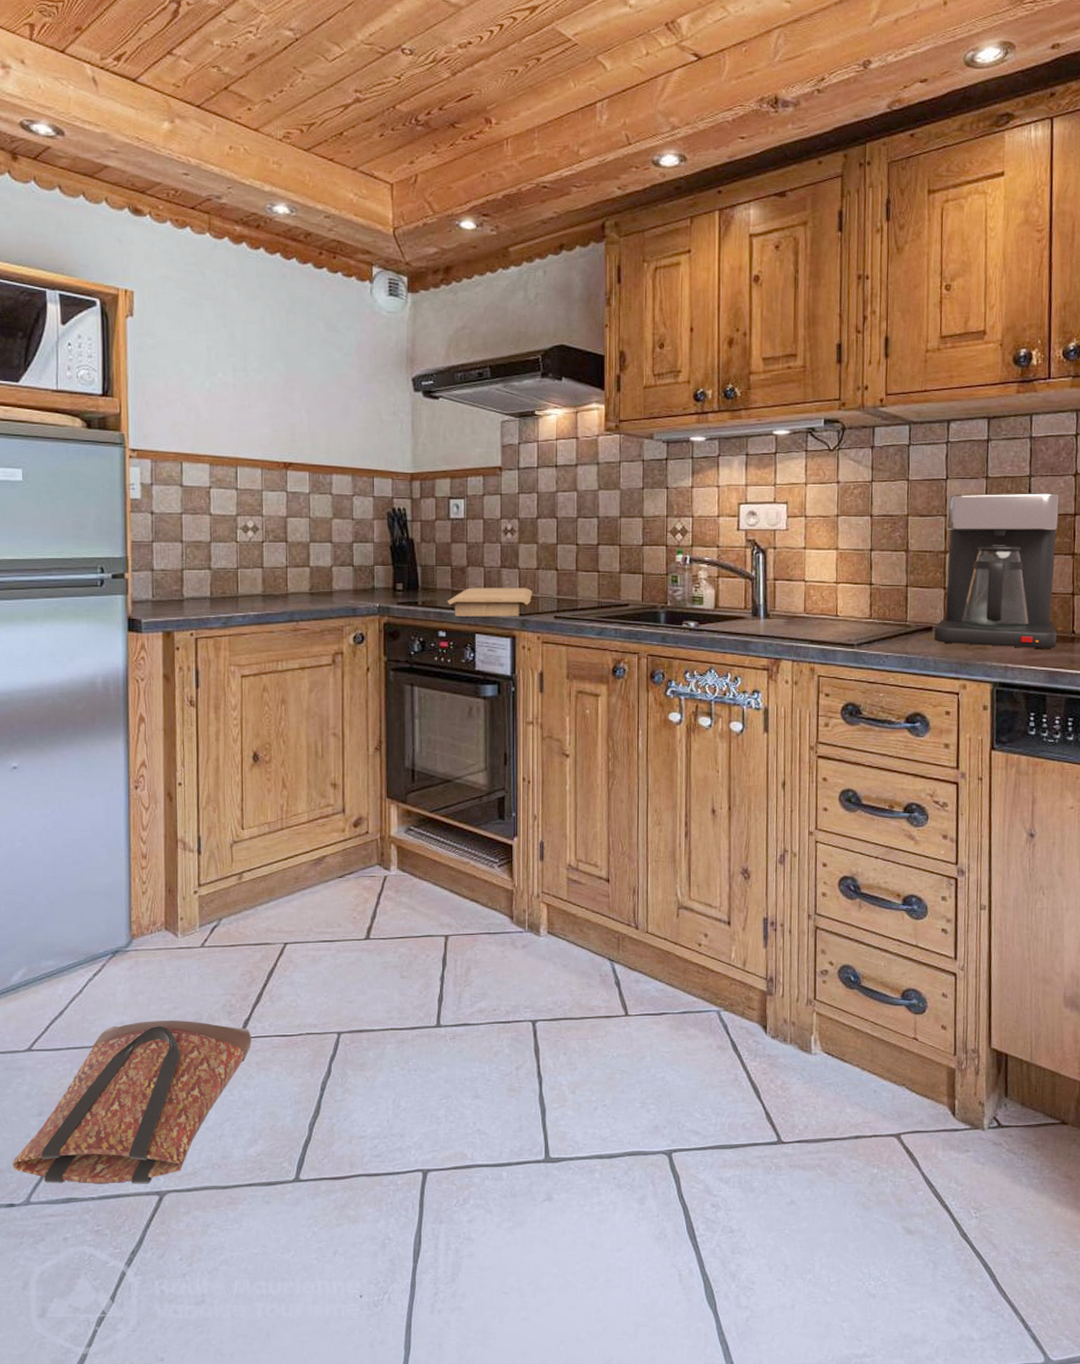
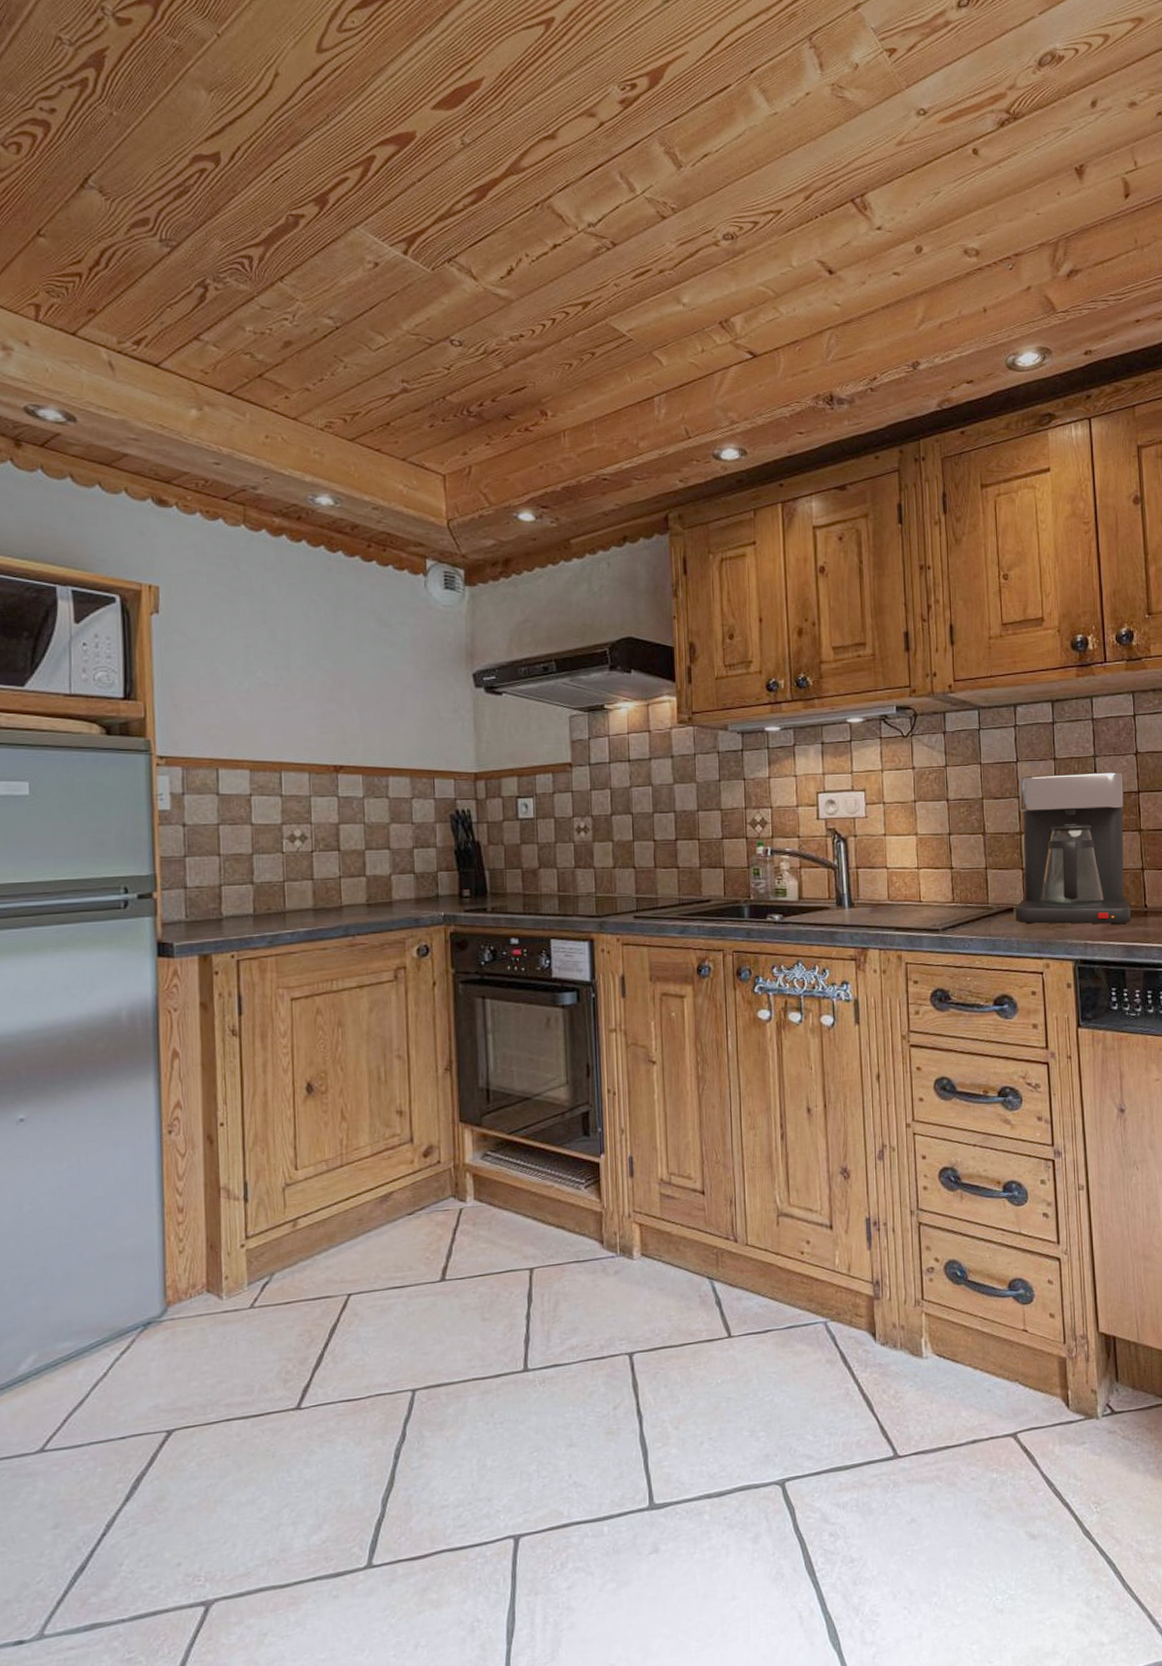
shopping bag: present [12,1020,252,1184] -> none [21,1395,313,1609]
cutting board: present [447,587,533,617] -> none [518,888,610,922]

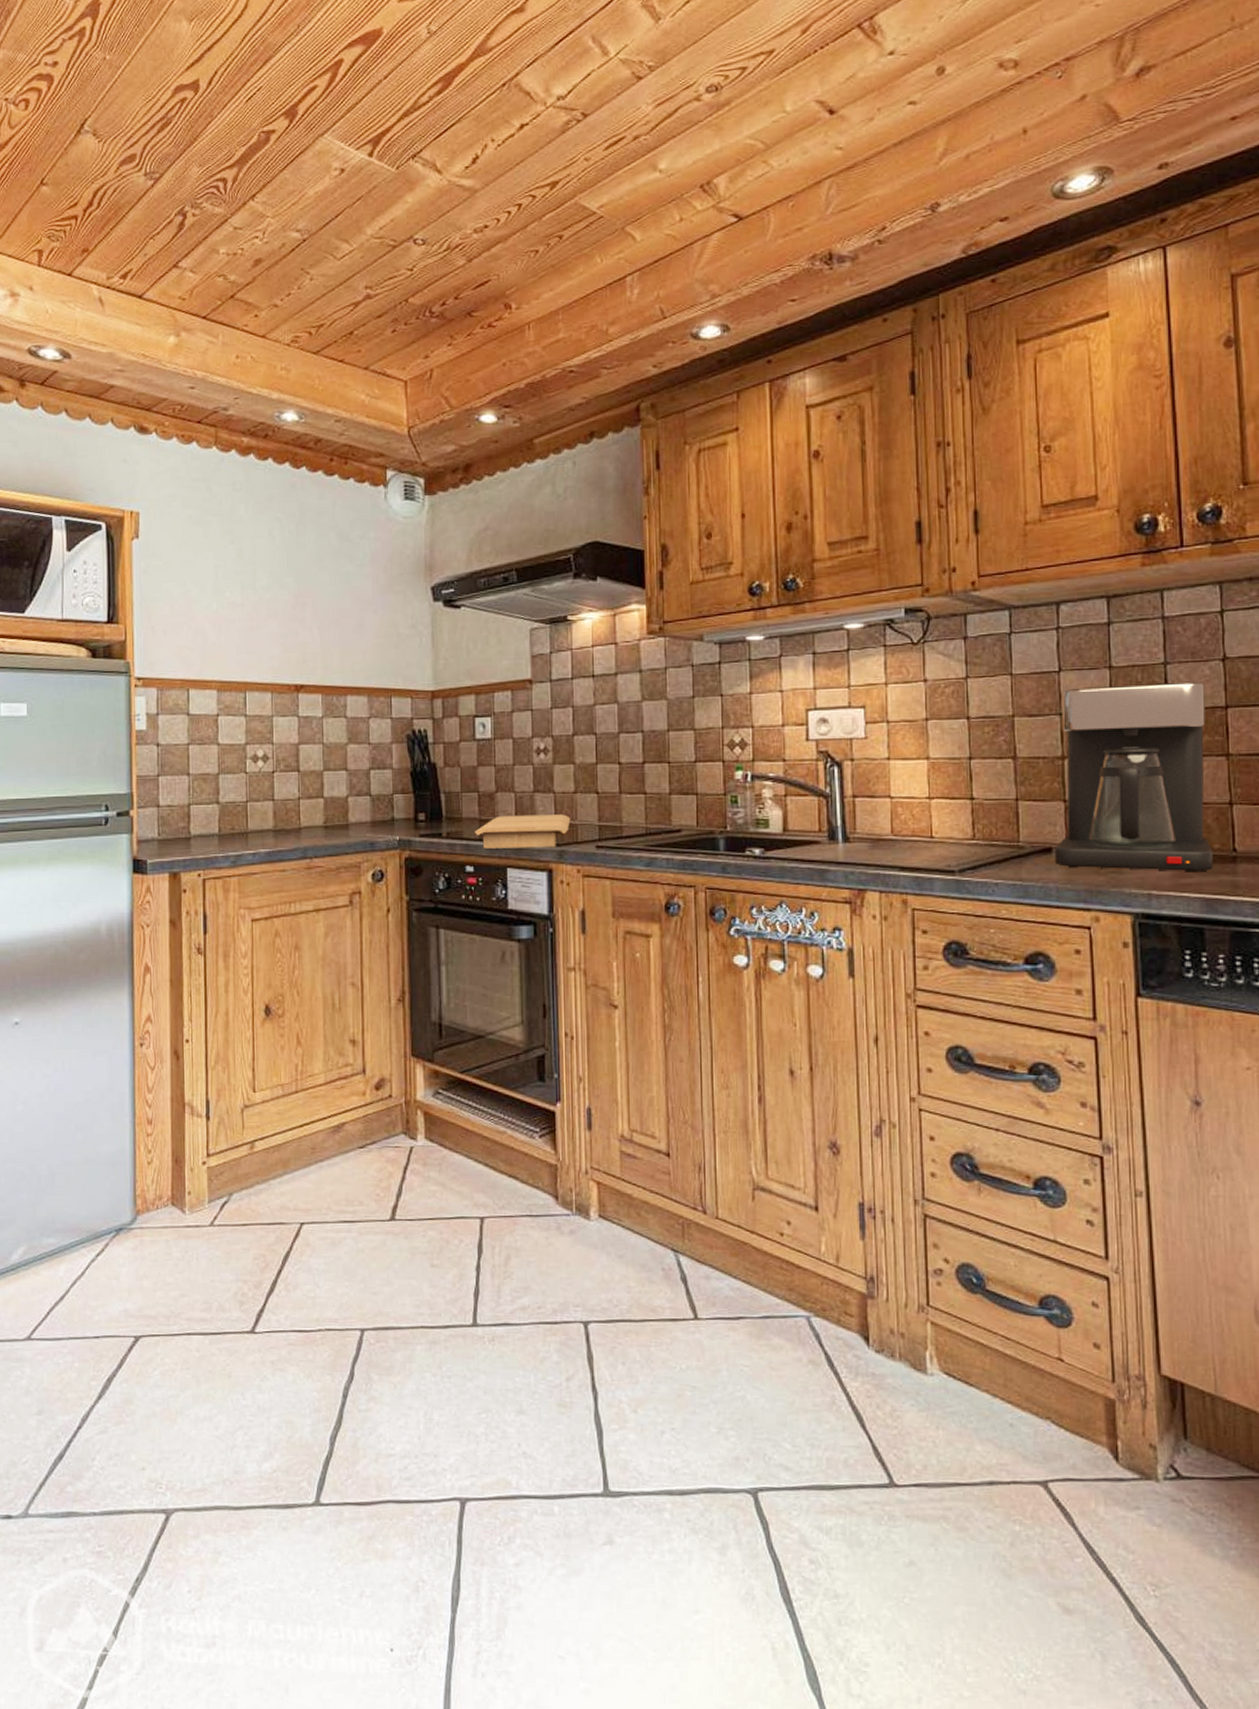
cutting board: none [518,888,610,922] -> present [474,814,571,849]

